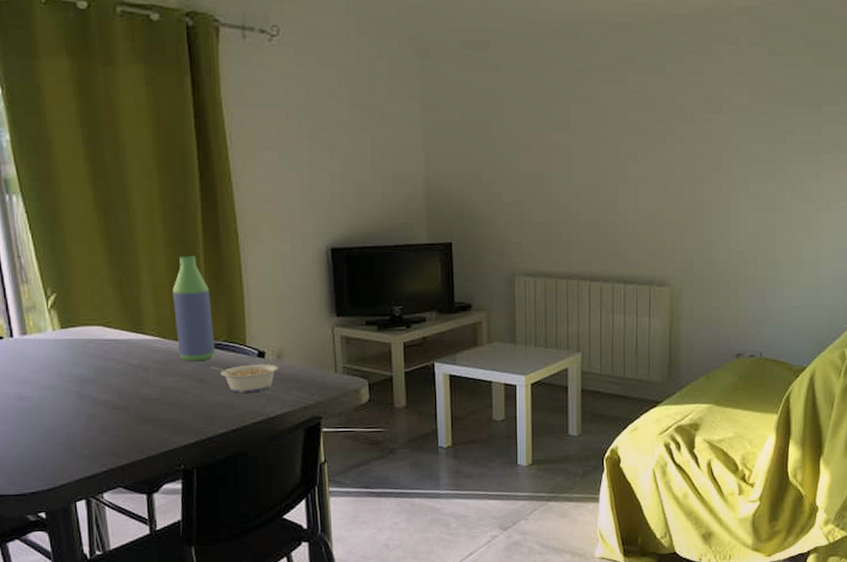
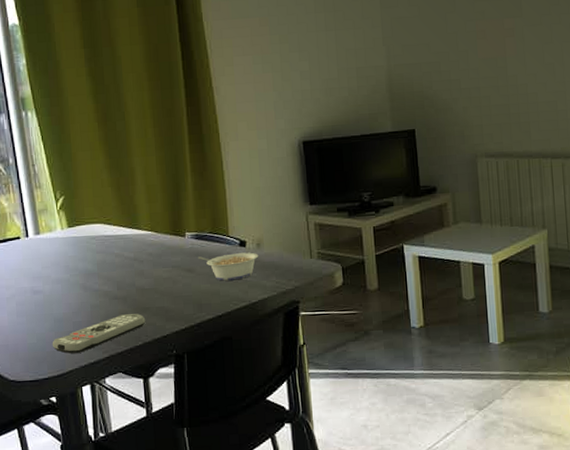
remote control: none [41,425,151,466] -> present [52,314,146,354]
bottle: present [173,256,216,362] -> none [163,155,202,253]

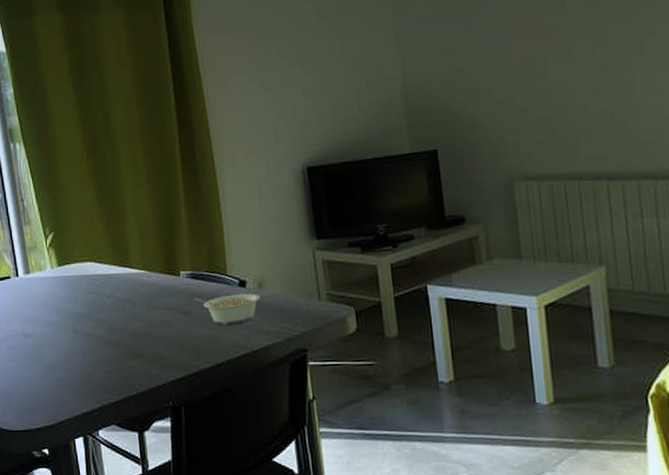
remote control: present [52,314,146,354] -> none [43,360,140,402]

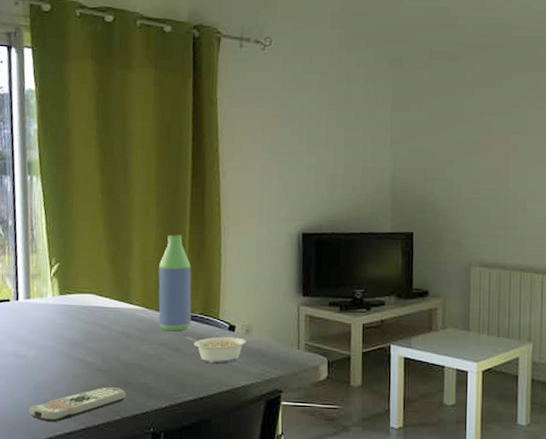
remote control: none [43,360,140,402] -> present [28,387,127,422]
bottle: none [155,186,198,294] -> present [158,234,192,332]

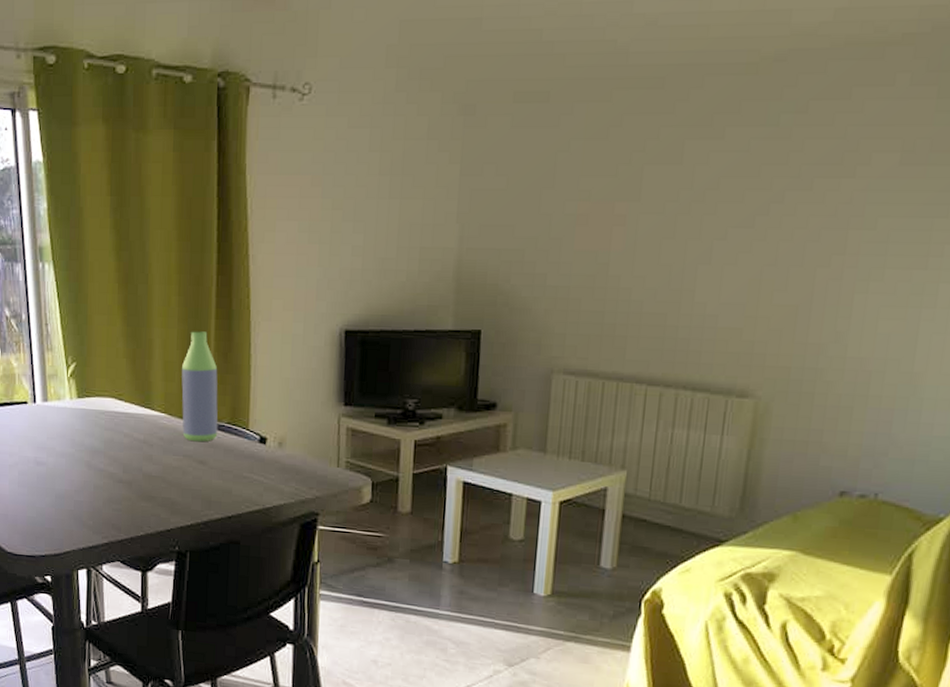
remote control: present [28,387,127,422] -> none [51,500,150,534]
legume: present [186,337,247,364] -> none [212,448,279,480]

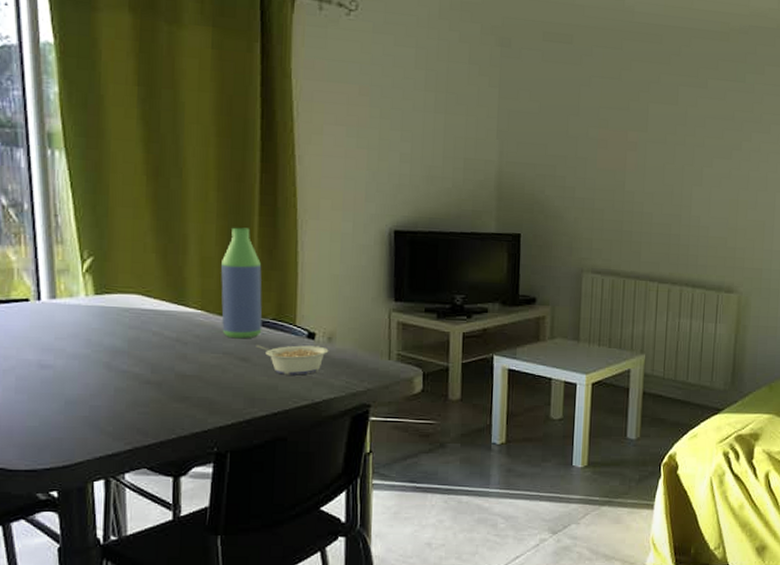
legume: none [212,448,279,480] -> present [256,345,329,376]

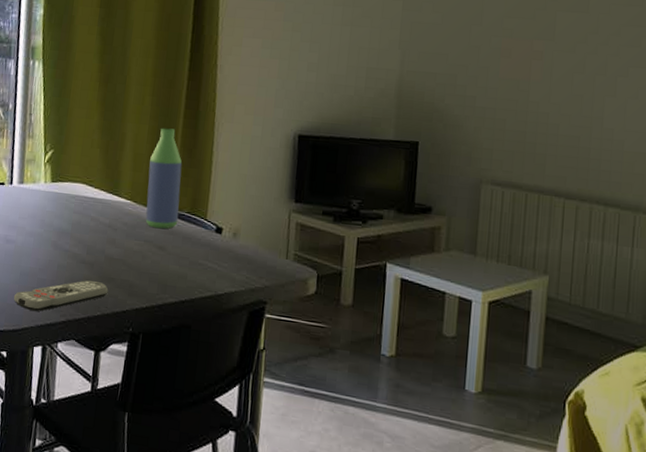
remote control: none [59,402,184,442] -> present [13,280,109,312]
legume: present [256,345,329,376] -> none [171,235,233,267]

